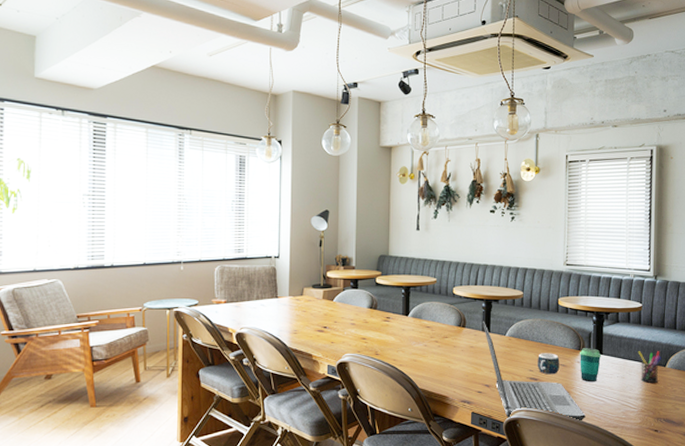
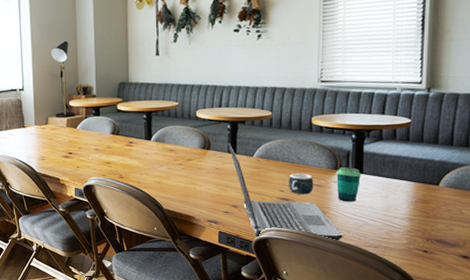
pen holder: present [639,351,661,383] -> none [406,169,434,202]

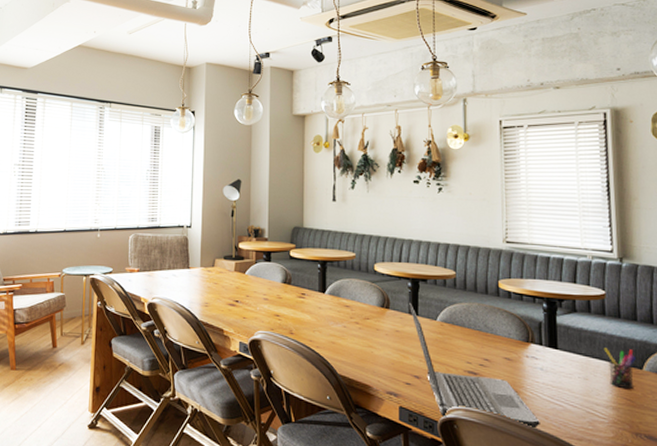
mug: present [289,173,314,195] -> none [476,343,504,370]
cup: present [336,167,362,202] -> none [528,340,557,382]
pen holder: none [406,169,434,202] -> present [605,348,636,388]

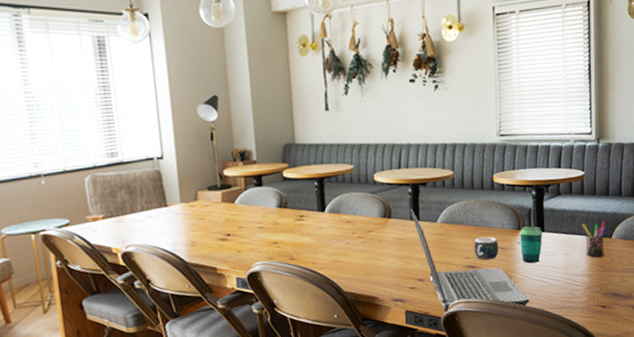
mug: none [476,343,504,370] -> present [474,236,499,261]
cup: none [528,340,557,382] -> present [520,226,544,264]

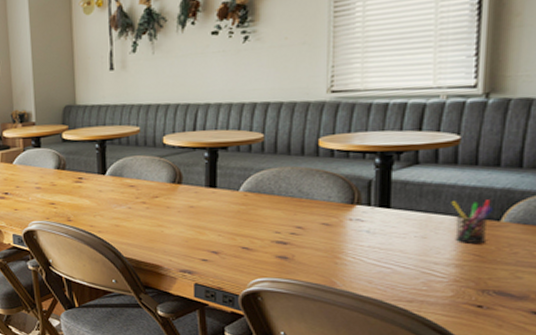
laptop computer: present [410,208,529,312] -> none [206,174,362,296]
mug: present [474,236,499,261] -> none [287,209,321,237]
cup: present [520,226,544,264] -> none [353,200,389,245]

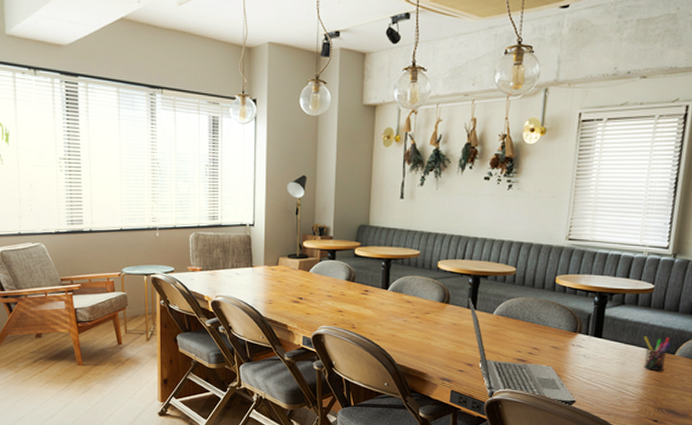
laptop computer: none [206,174,362,296] -> present [468,297,576,407]

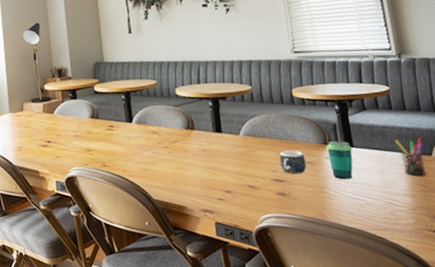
laptop computer: present [468,297,576,407] -> none [212,121,347,227]
mug: none [526,334,552,357] -> present [279,150,307,175]
cup: none [574,330,601,367] -> present [327,141,353,180]

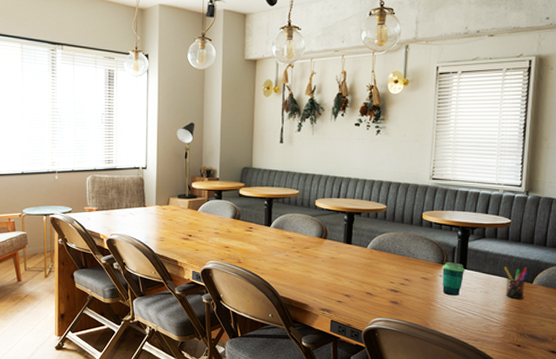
mug: present [279,150,307,175] -> none [398,266,422,287]

